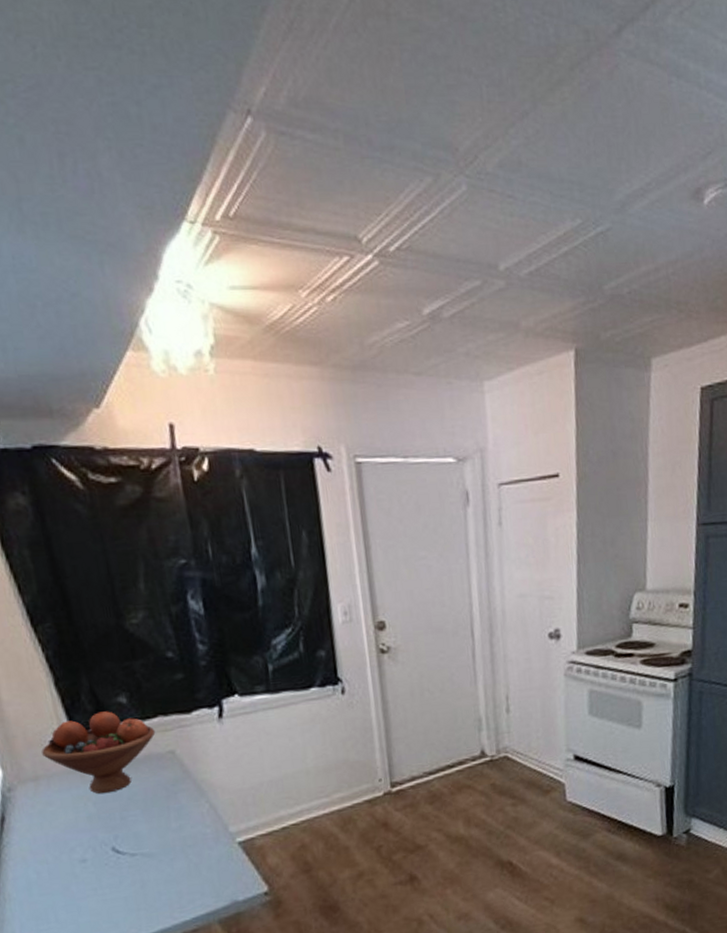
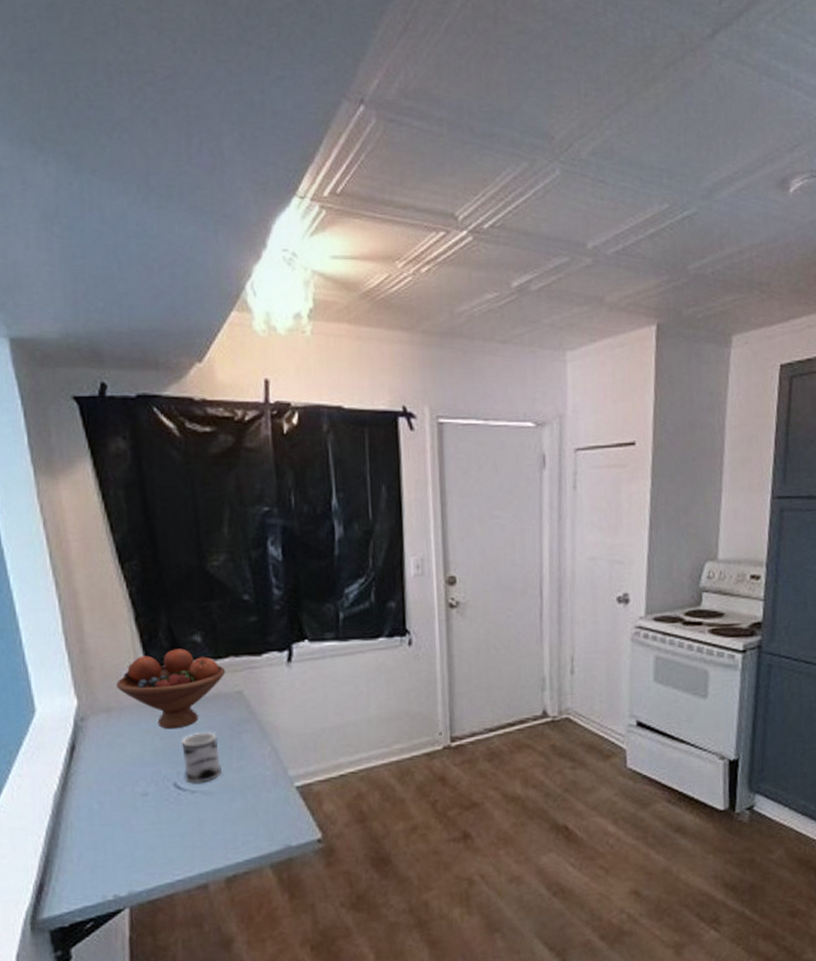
mug: none [116,794,161,847] -> present [182,732,222,783]

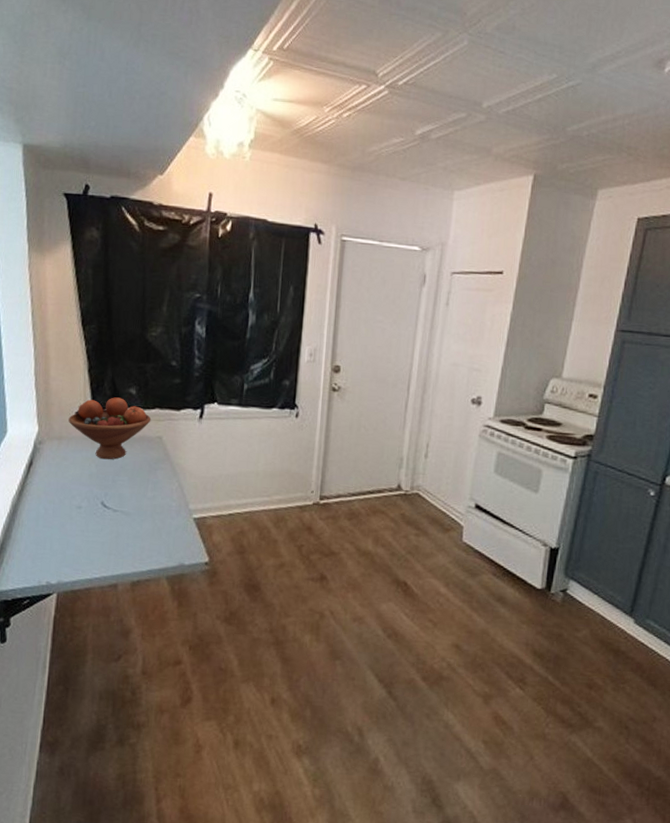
mug: present [182,732,222,783] -> none [110,465,139,505]

